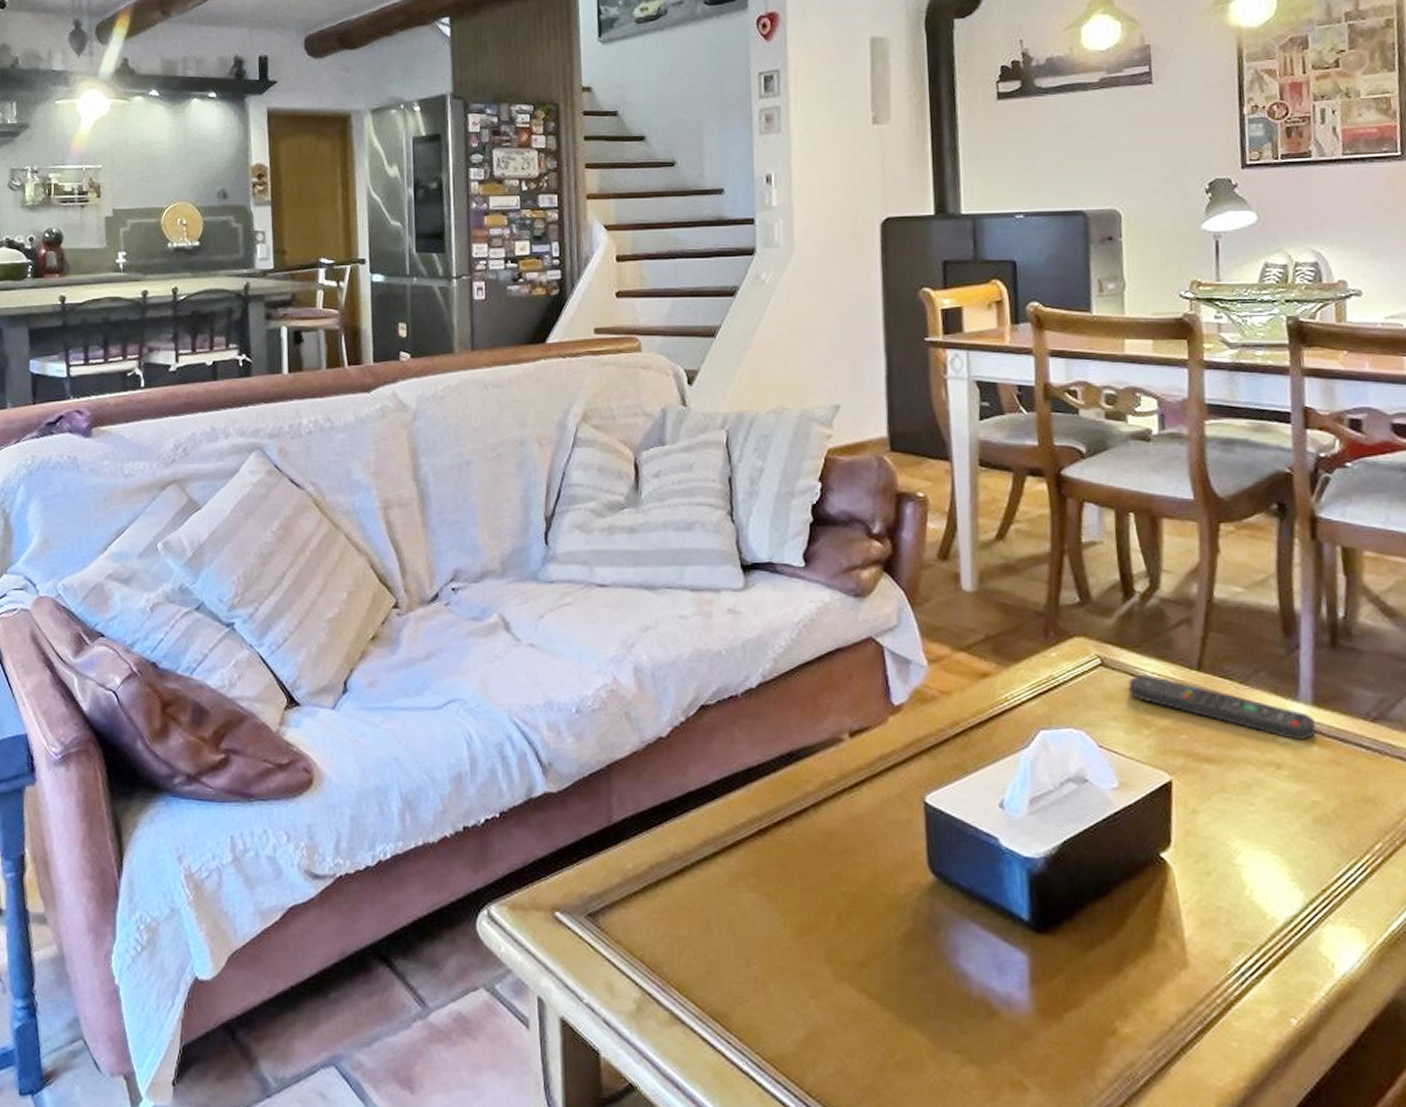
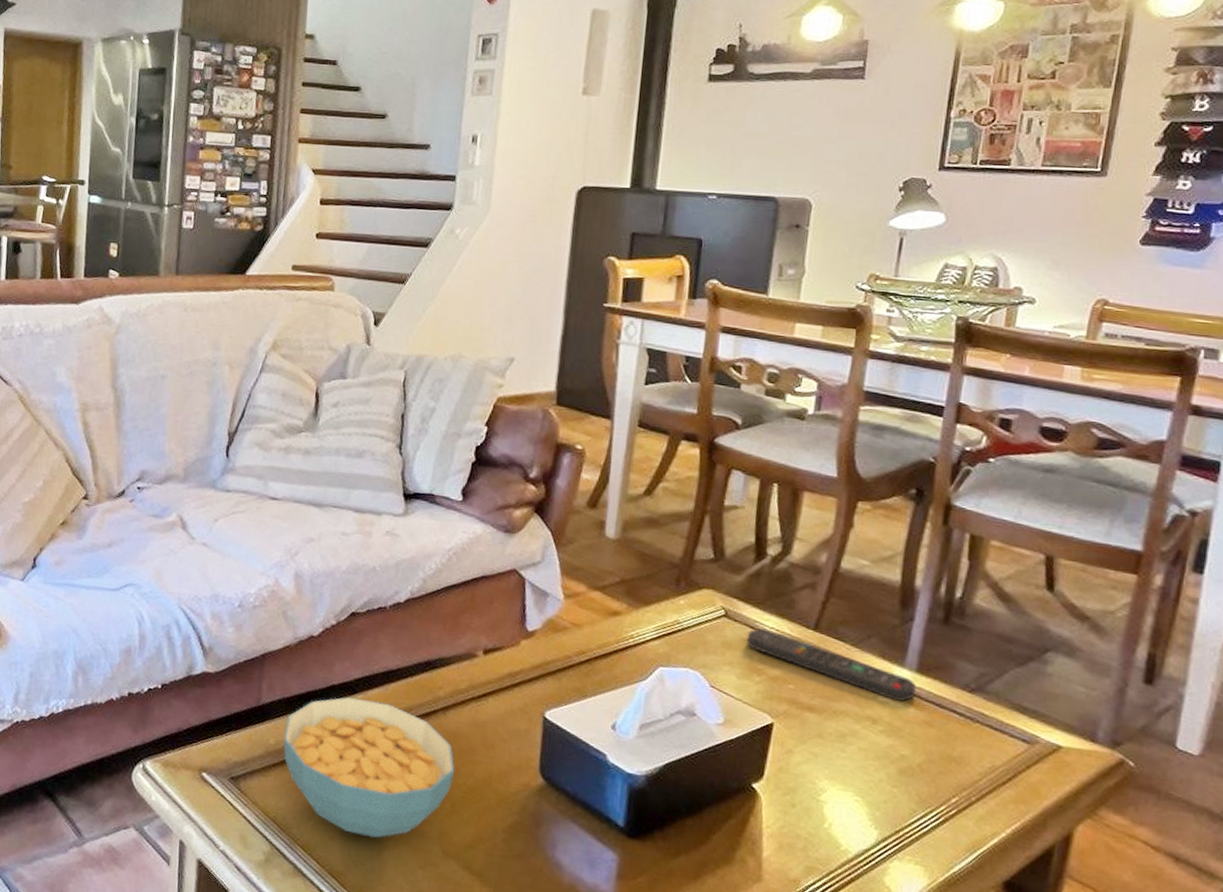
cereal bowl: none [642,804,836,967] -> present [283,697,455,838]

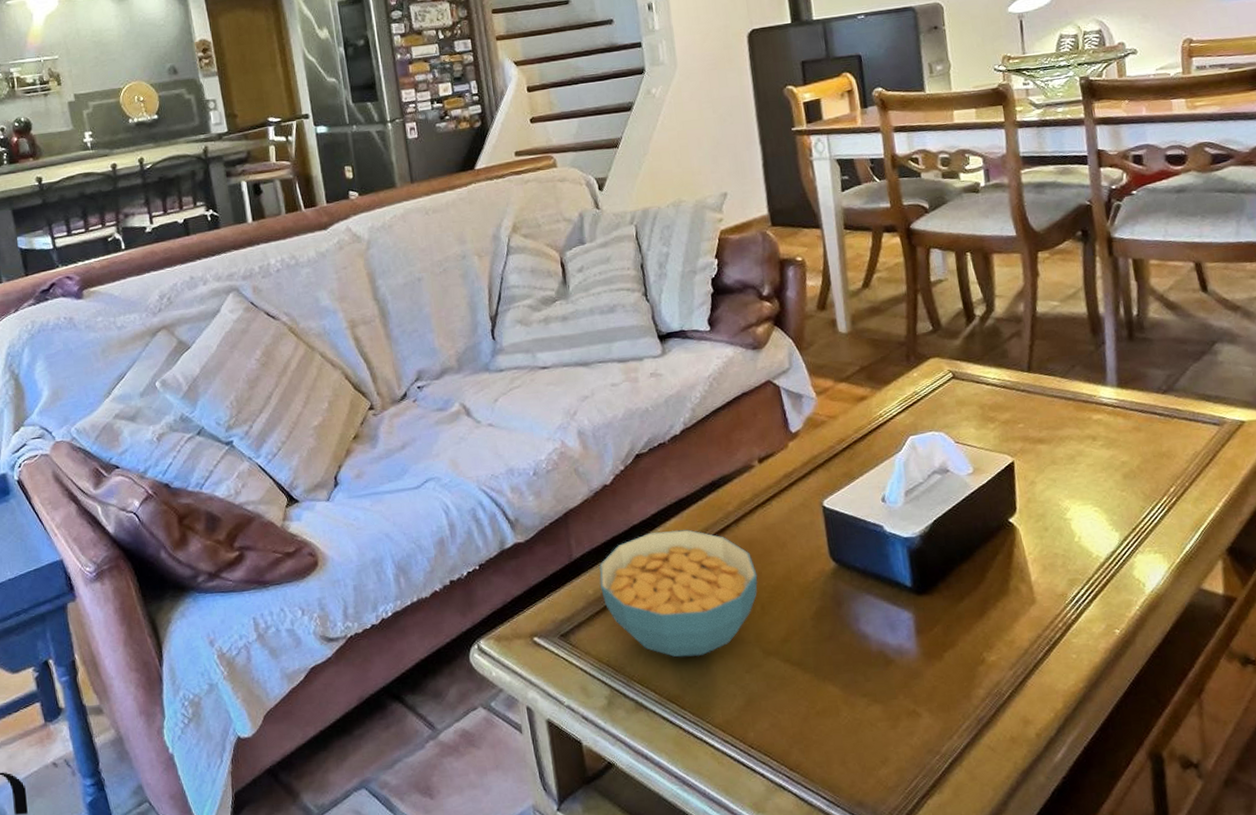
remote control: present [746,628,916,702] -> none [975,380,1121,417]

